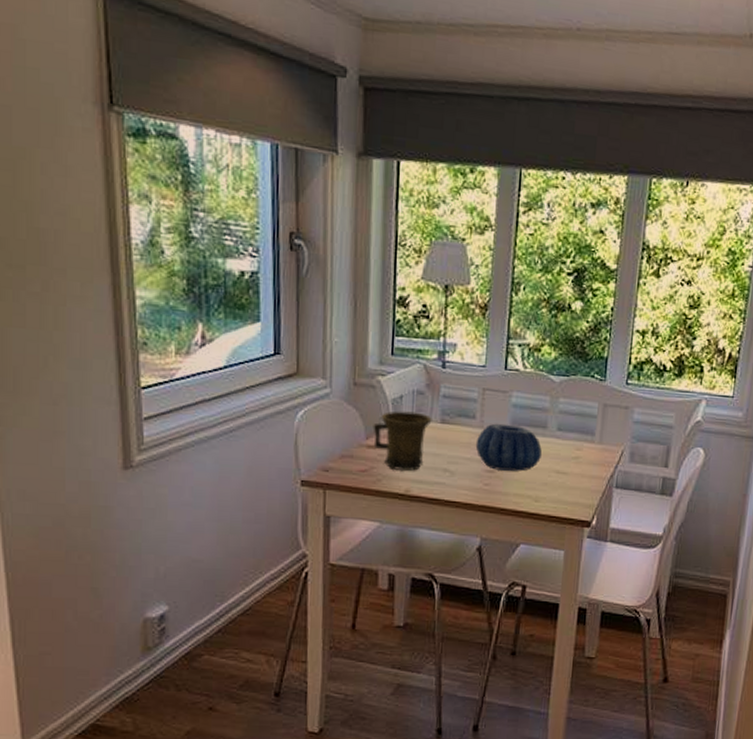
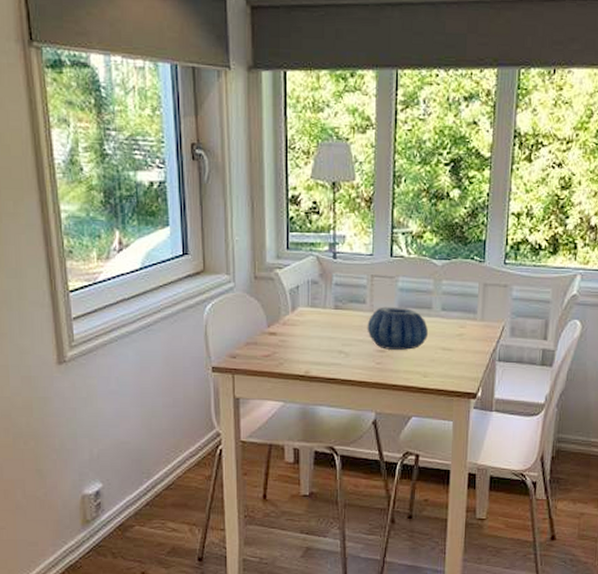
mug: present [373,411,432,472] -> none [273,300,326,355]

